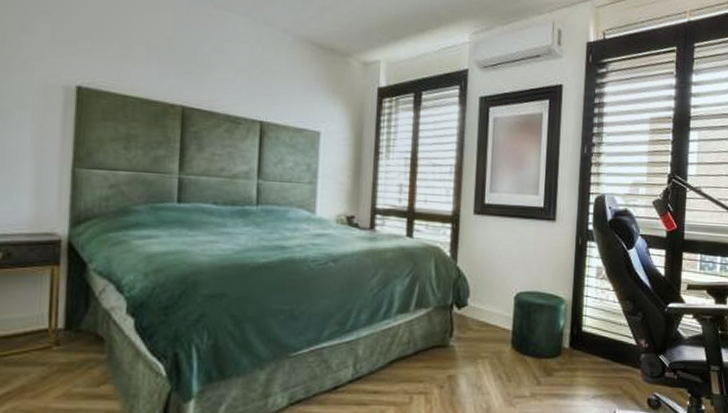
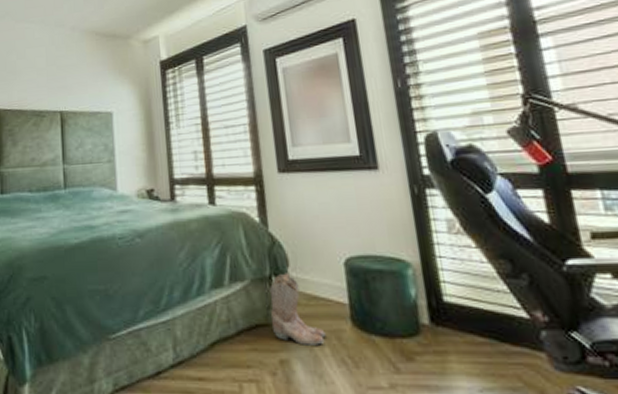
boots: none [447,302,490,364] -> present [270,273,326,345]

